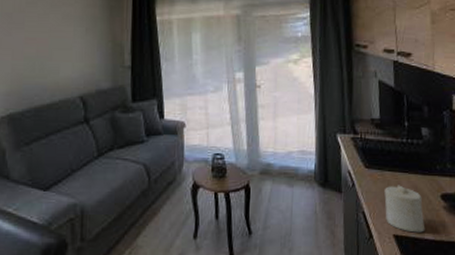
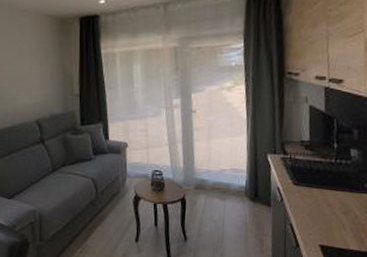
candle: present [384,185,425,233] -> none [311,201,351,244]

